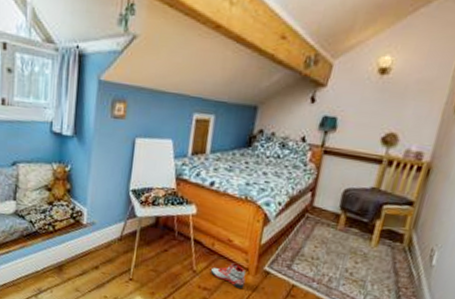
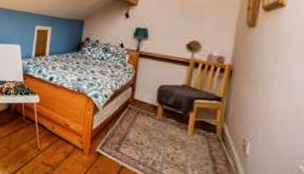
sneaker: present [210,262,246,289] -> none [51,144,81,167]

